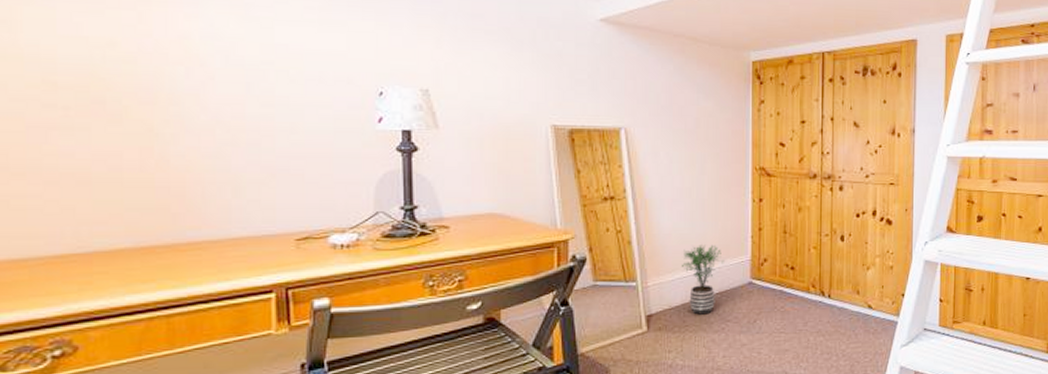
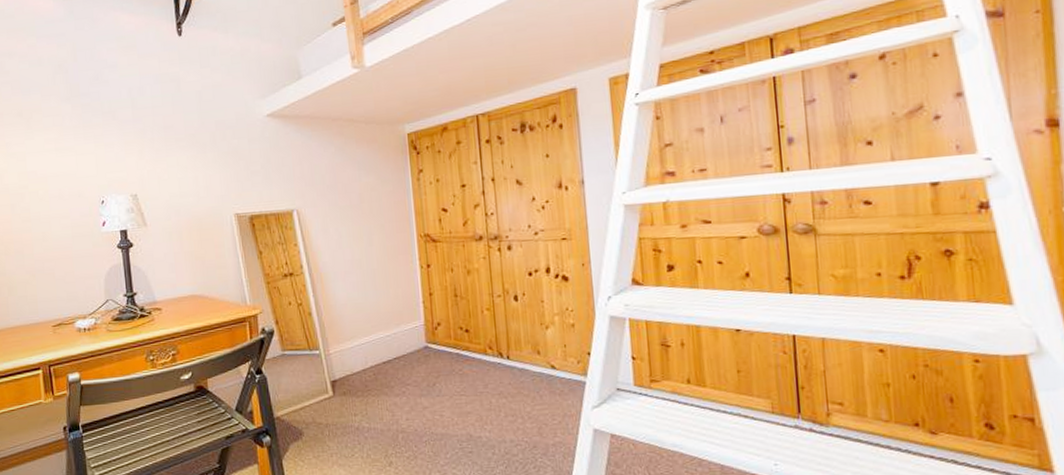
potted plant: present [682,244,724,315] -> none [359,312,399,380]

